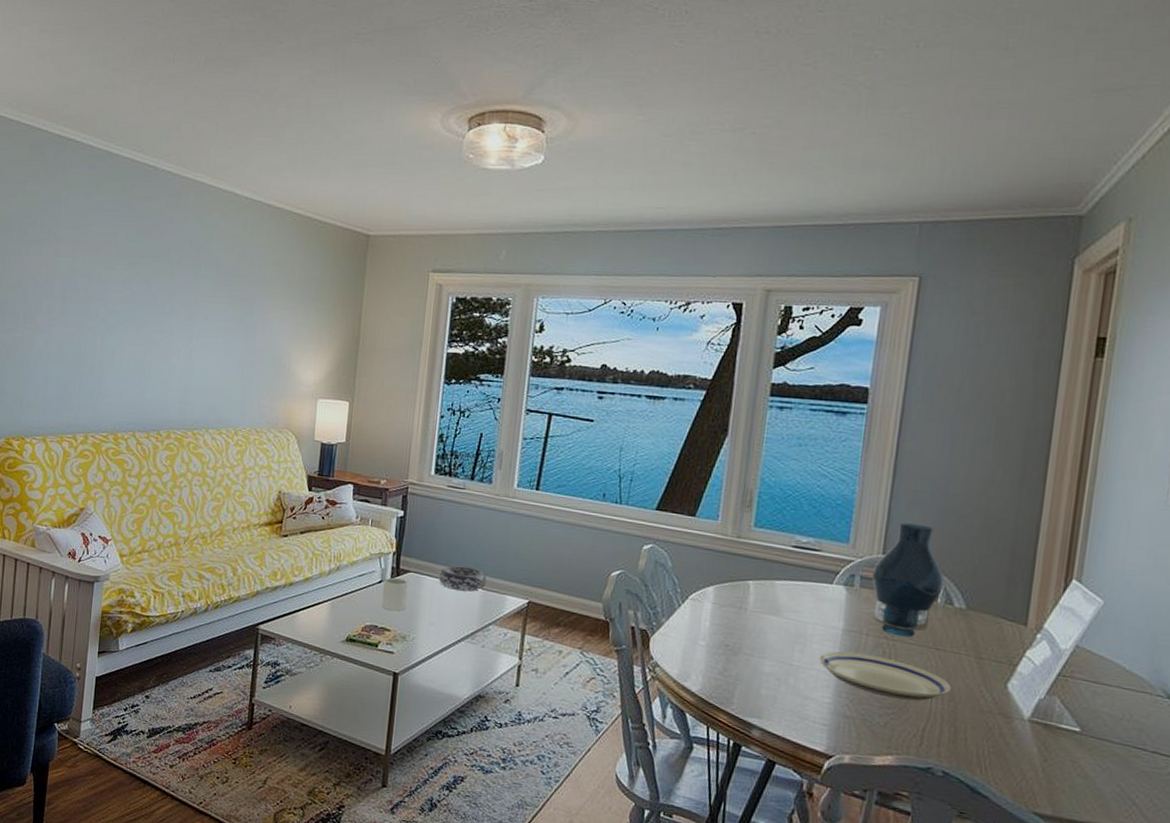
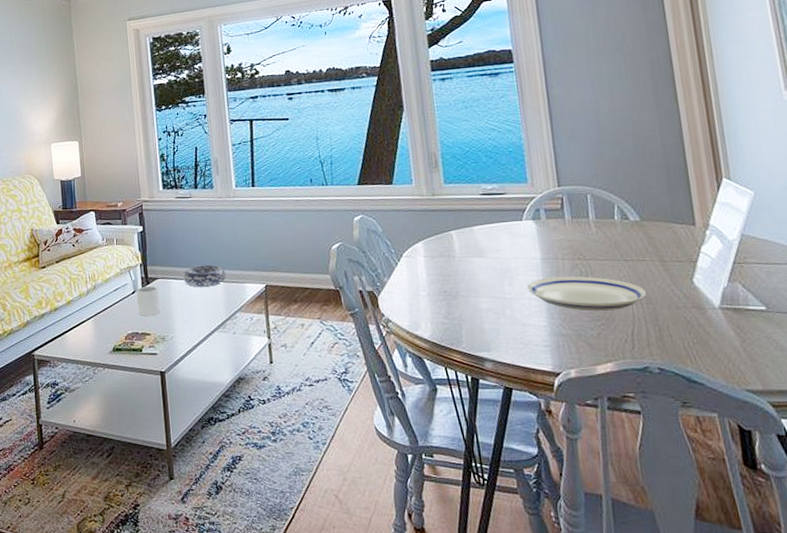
vase: present [871,522,944,638] -> none [553,155,617,255]

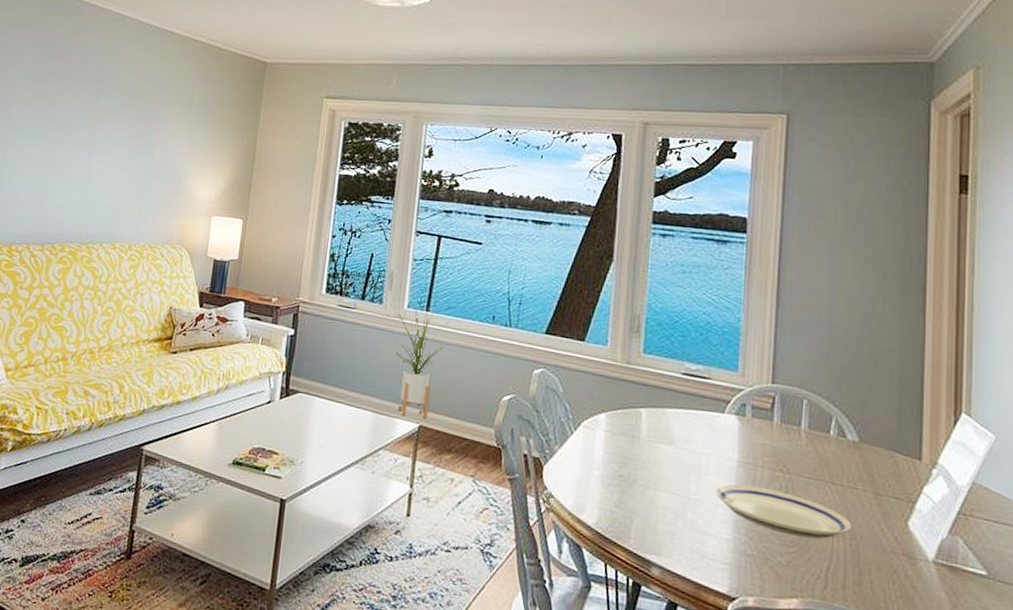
mug: present [136,286,161,317] -> none [270,398,298,434]
decorative bowl: present [183,265,227,287] -> none [328,387,378,414]
house plant: none [226,183,274,281] -> present [392,306,449,420]

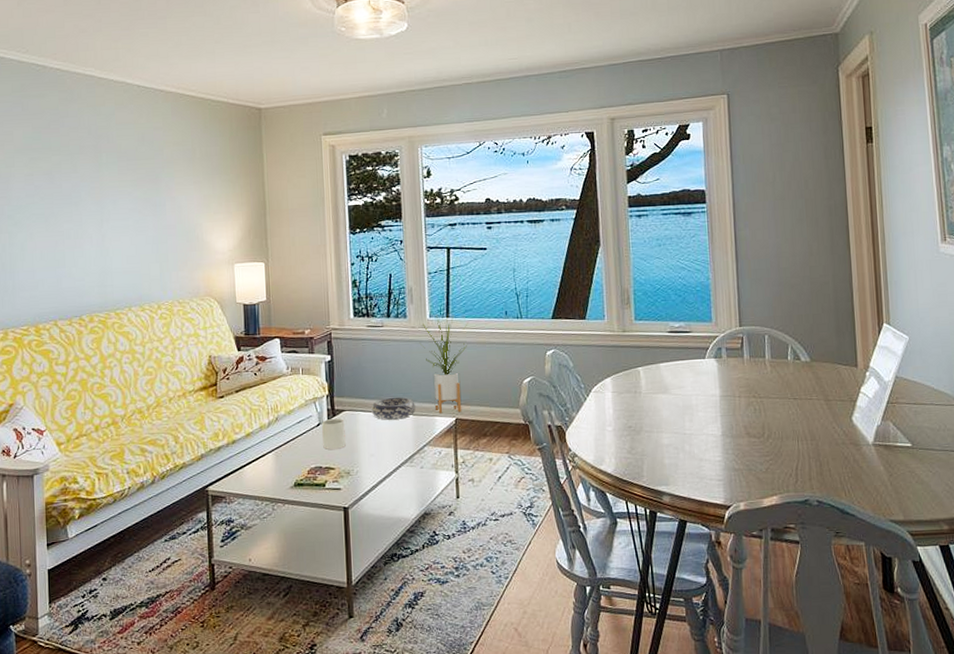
mug: none [270,398,298,434] -> present [321,418,347,451]
decorative bowl: none [328,387,378,414] -> present [371,397,417,420]
plate: present [716,484,852,539] -> none [706,413,811,447]

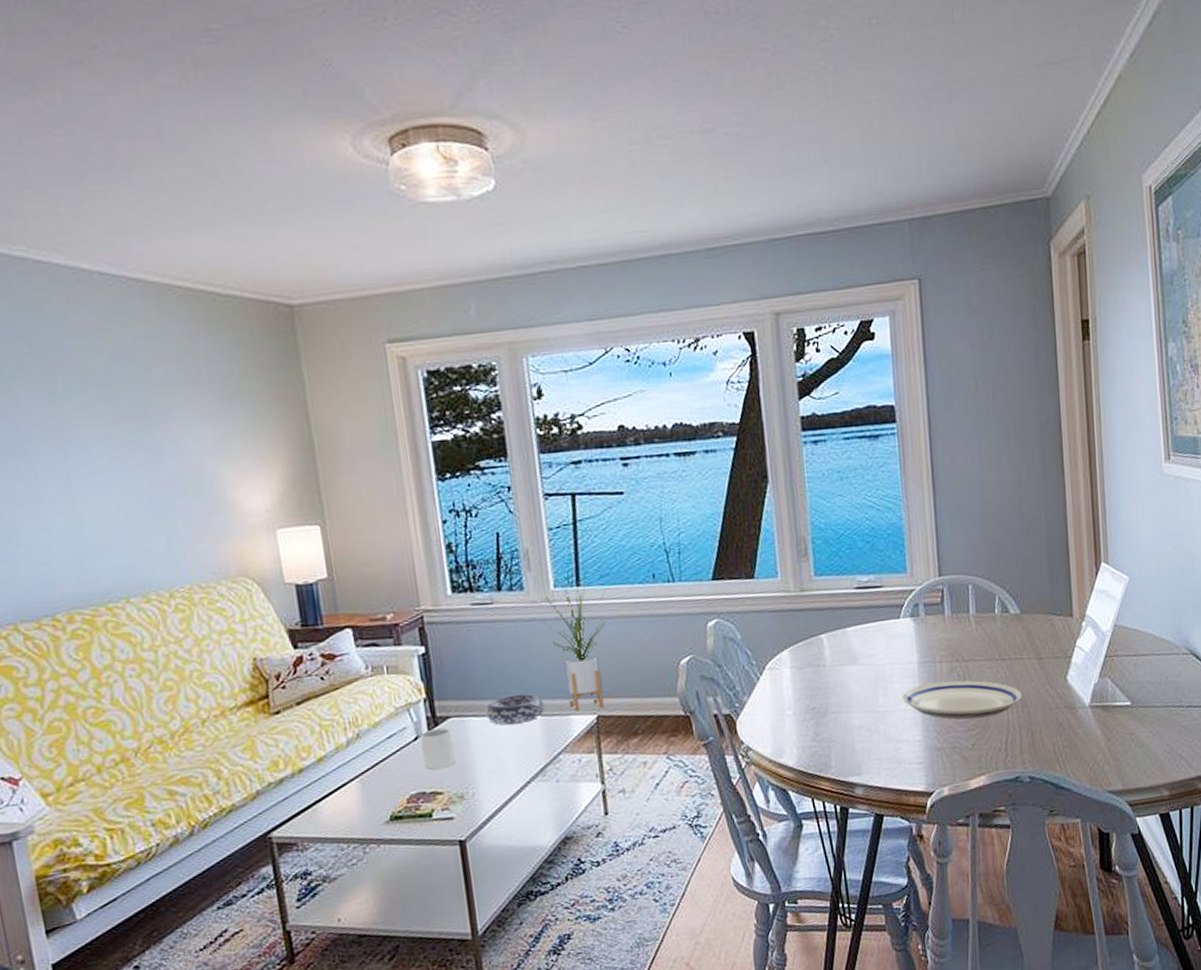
plate: none [706,413,811,447] -> present [903,680,1022,720]

